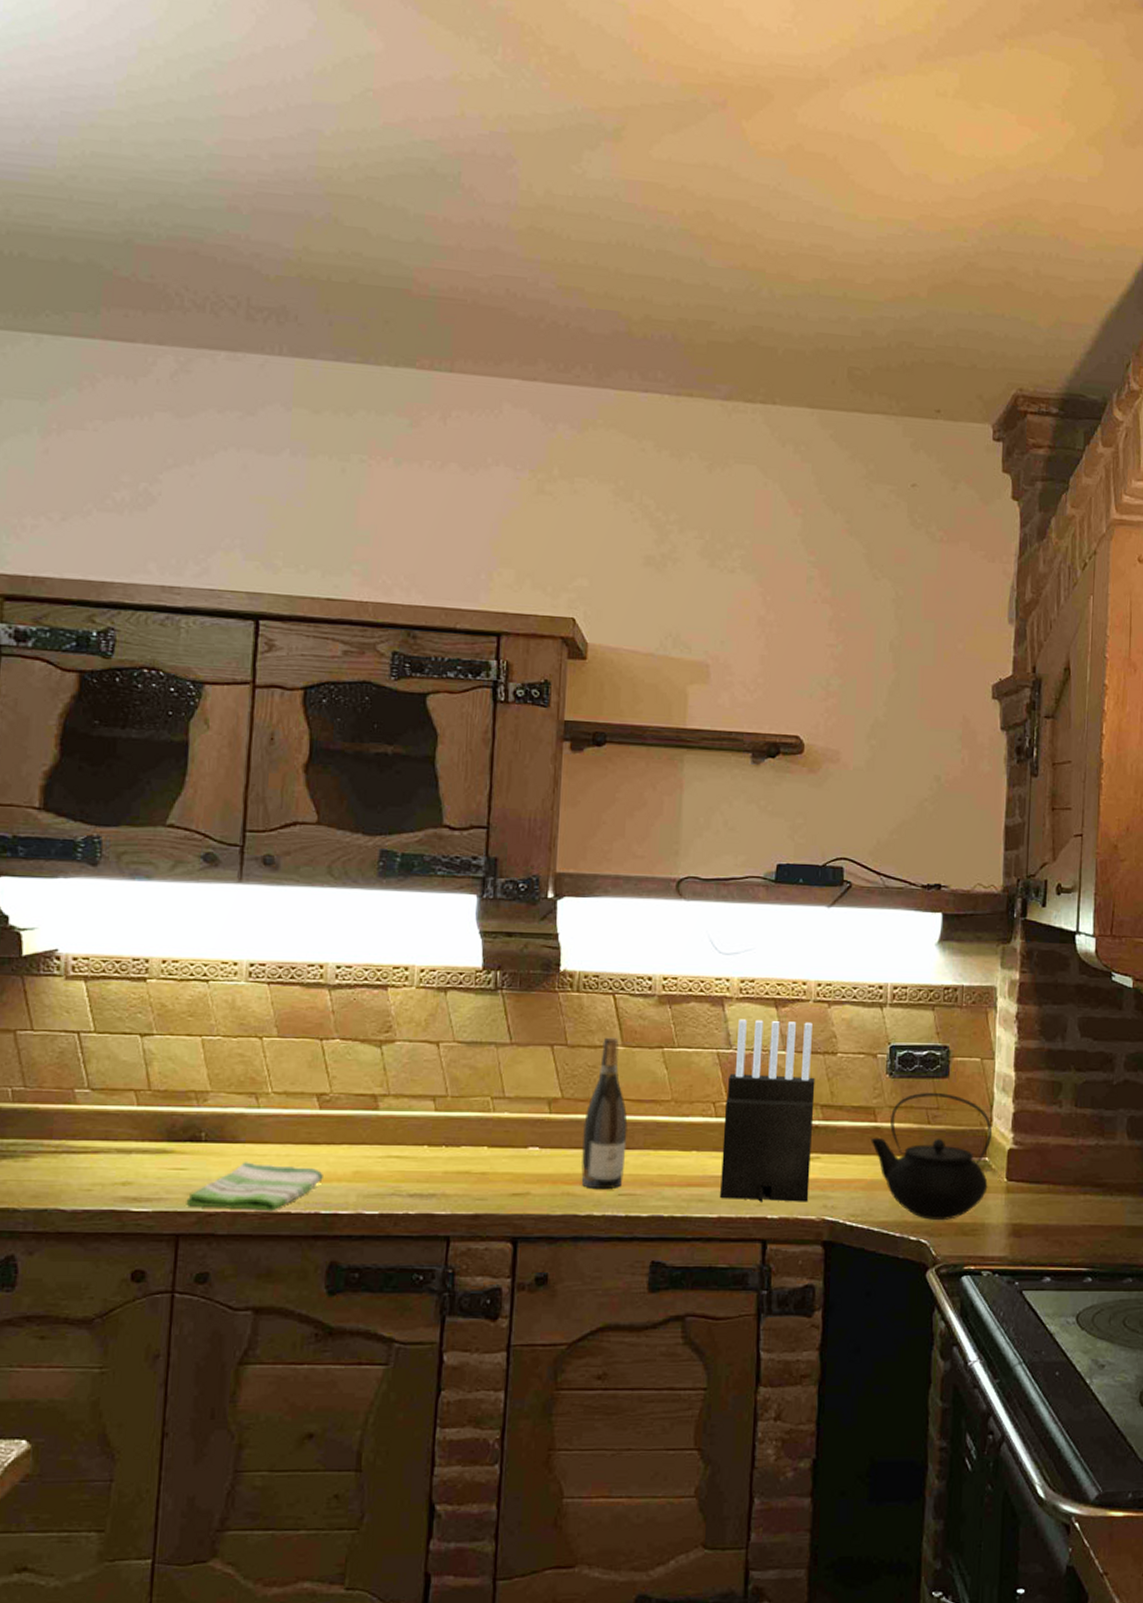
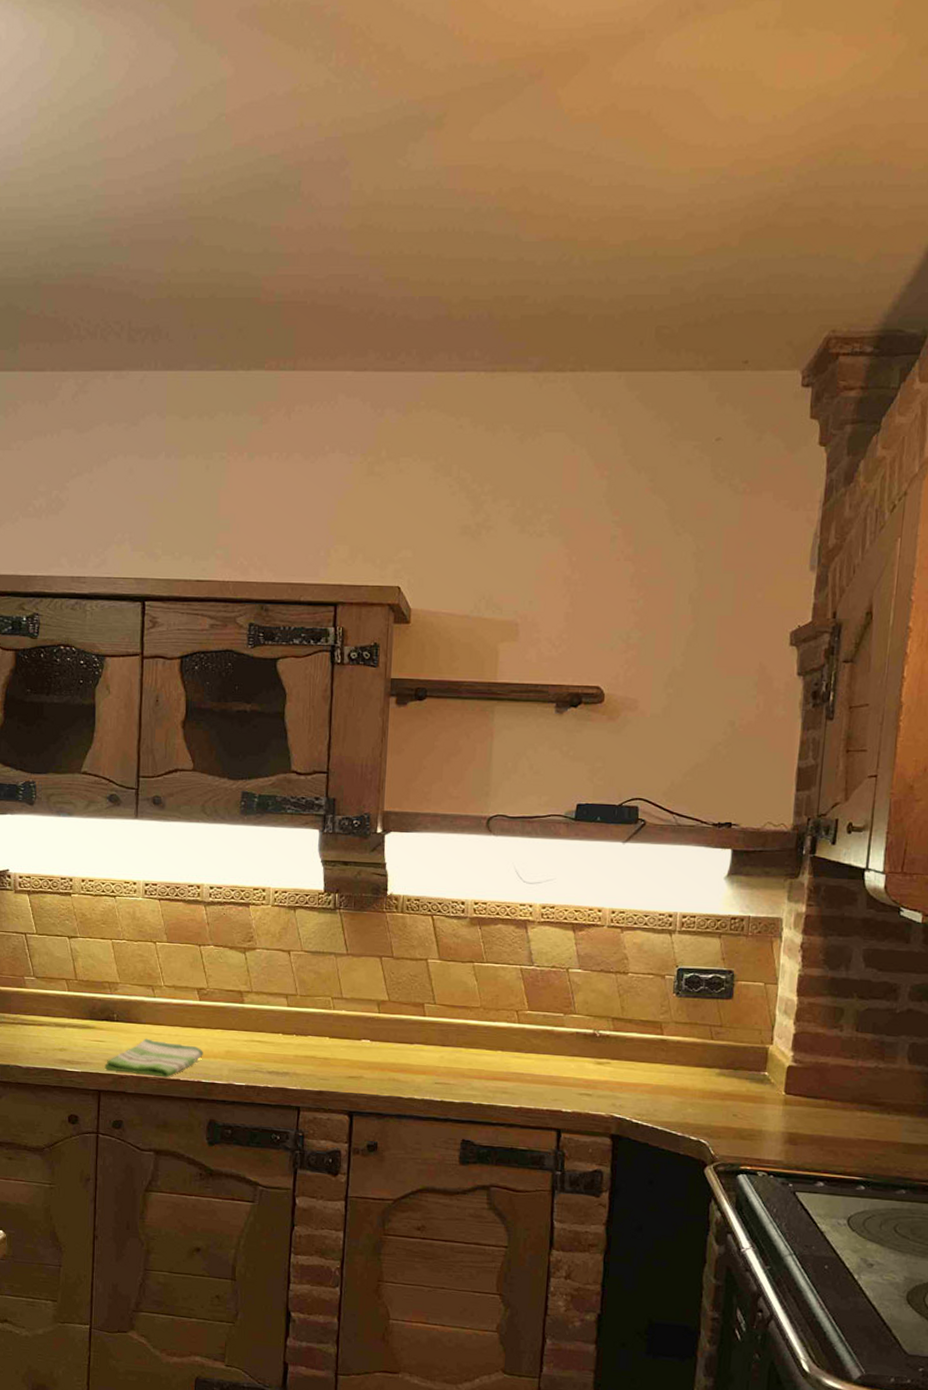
wine bottle: present [581,1037,628,1190] -> none [404,952,443,1078]
knife block: present [720,1019,815,1202] -> none [521,940,608,1100]
teapot: present [871,1092,993,1220] -> none [657,1011,773,1125]

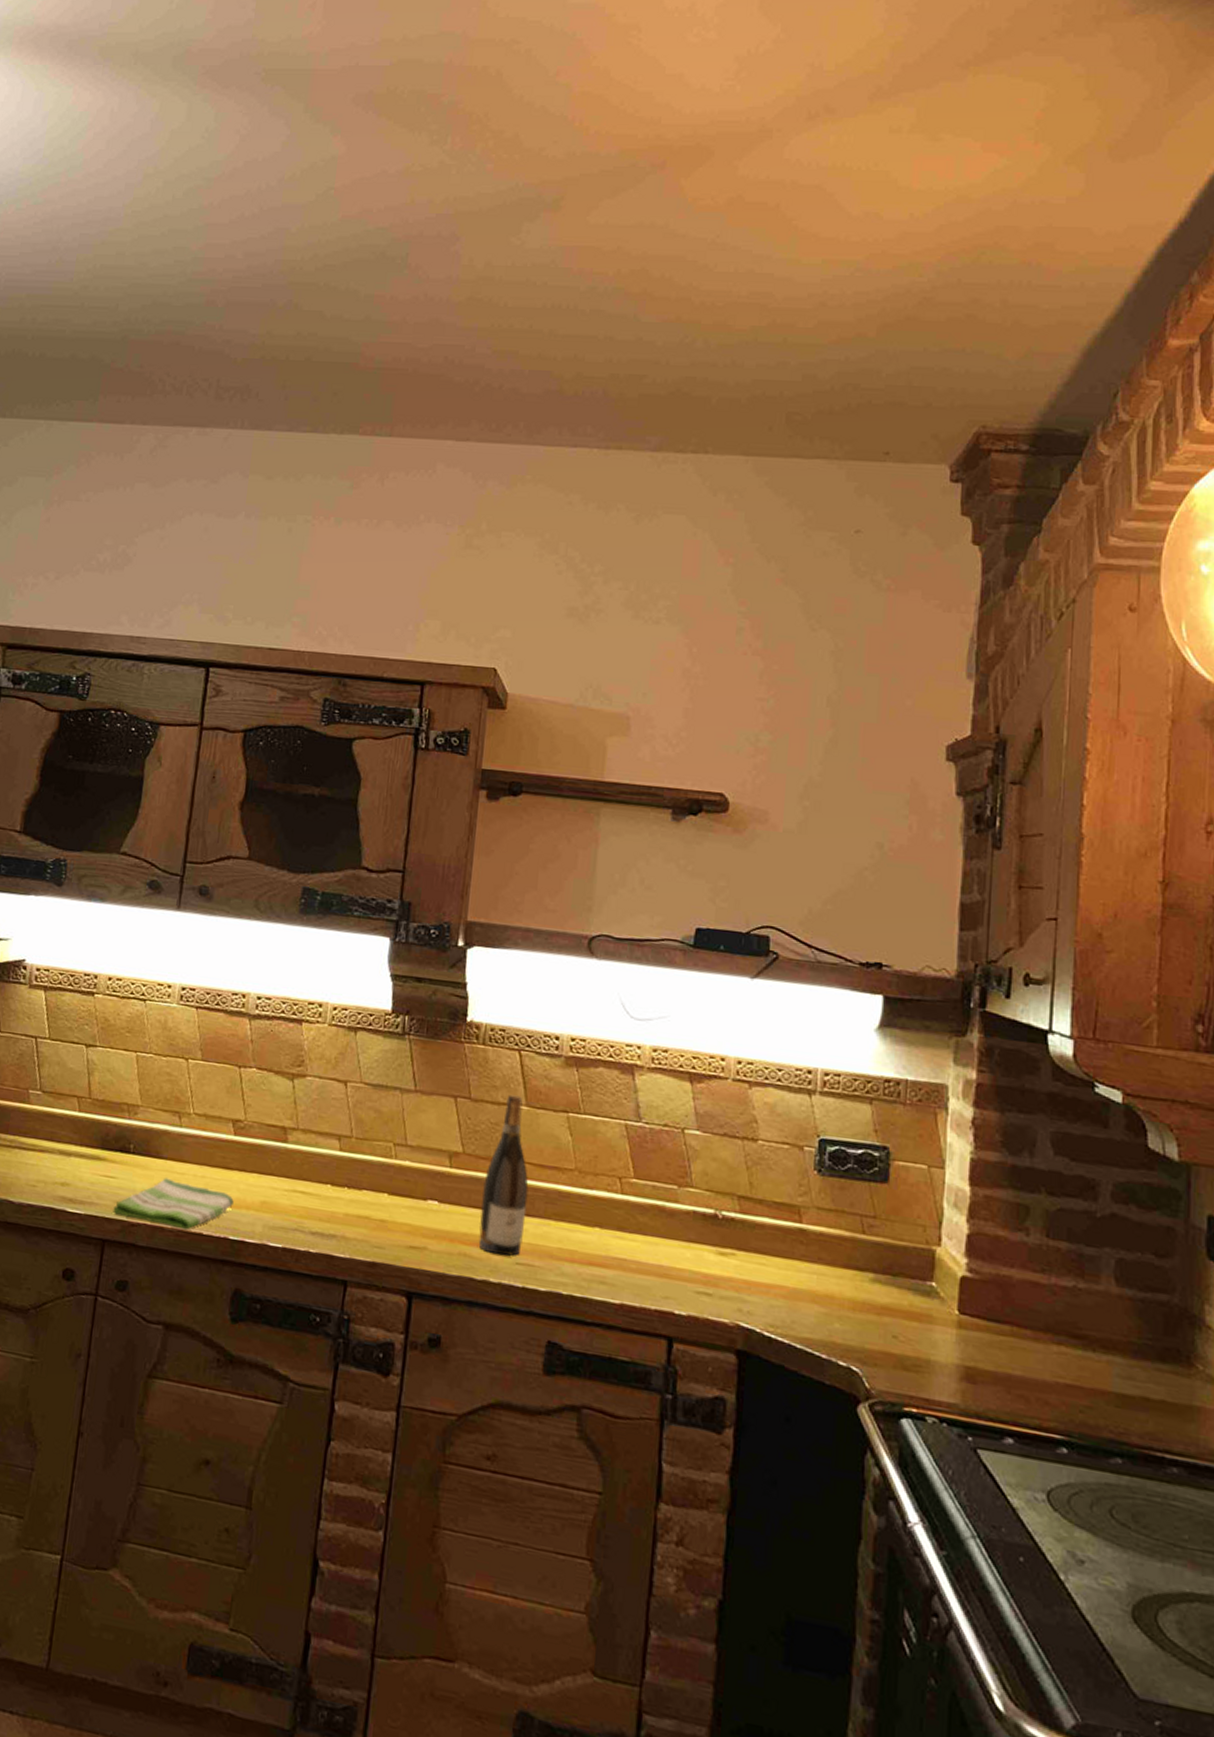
wine bottle: none [404,952,443,1078] -> present [478,1094,529,1257]

